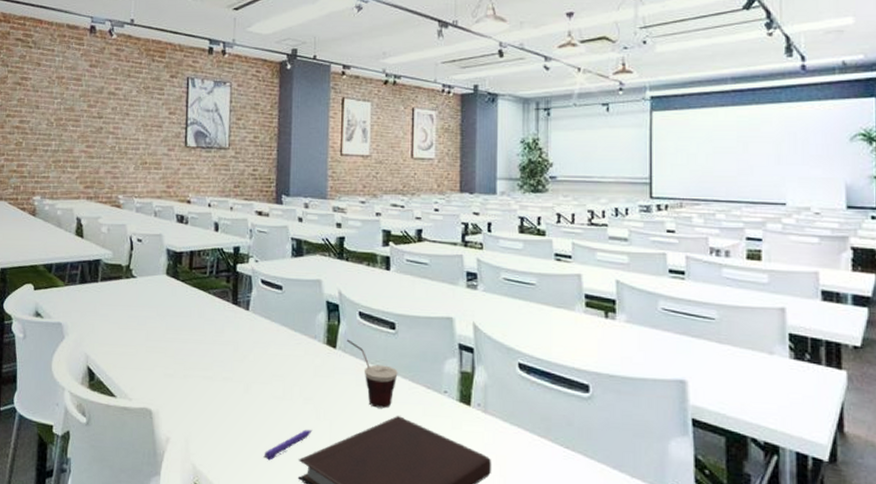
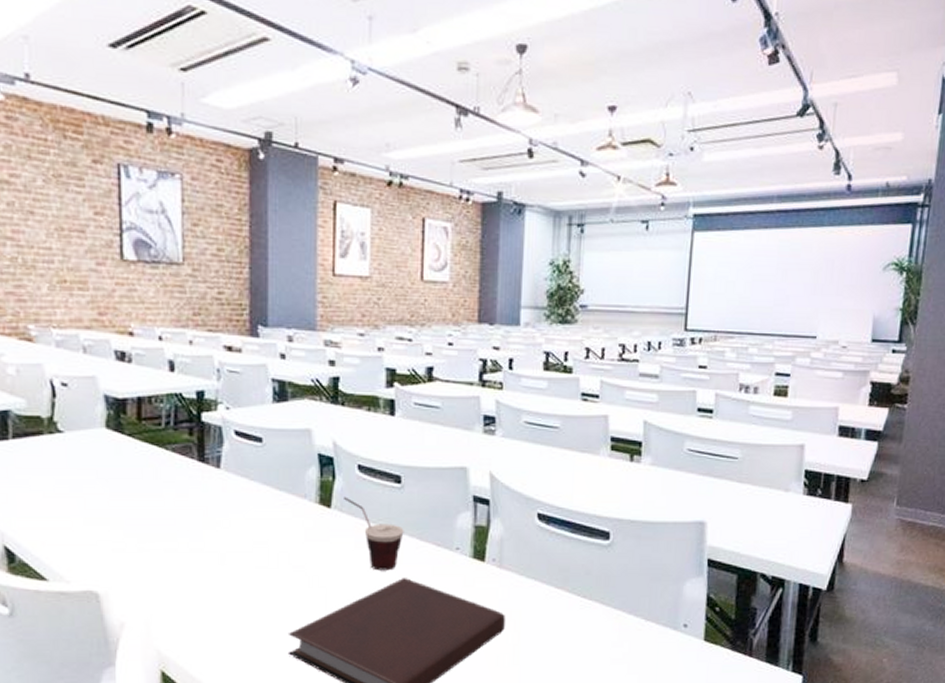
pen: present [263,430,313,461] -> none [245,601,305,638]

